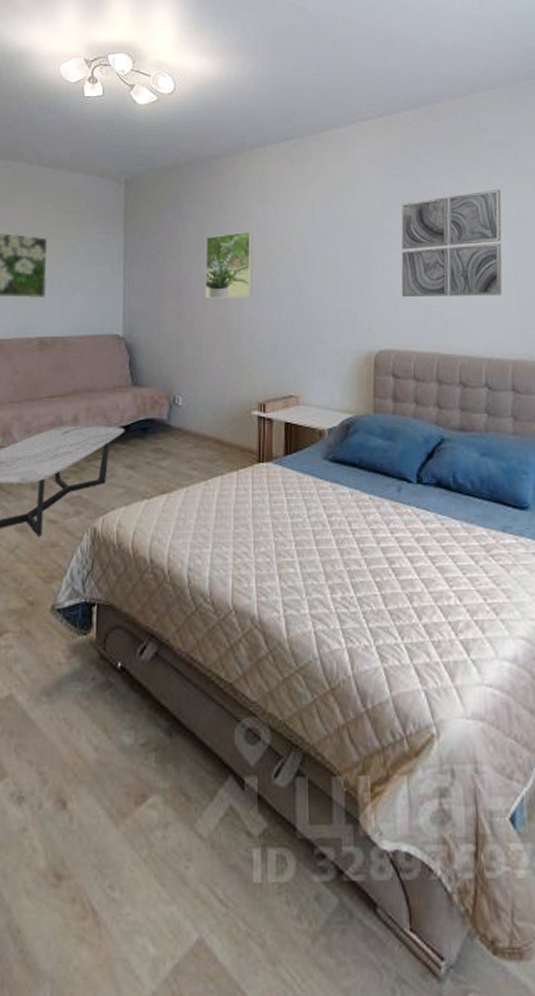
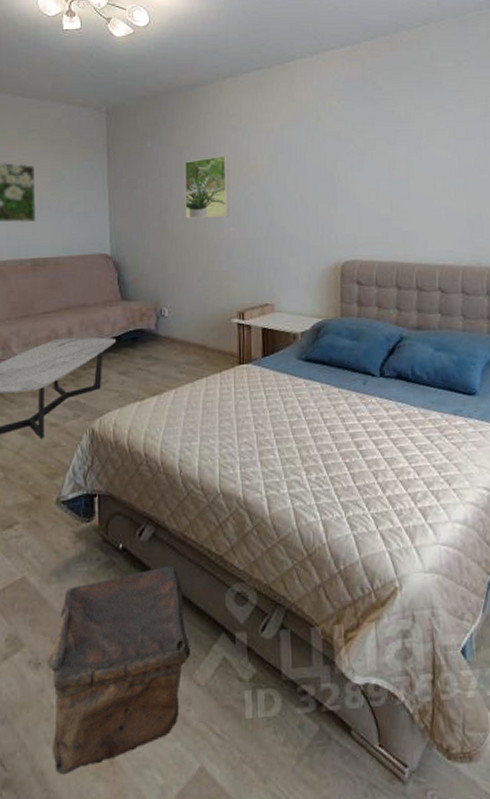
pouch: none [31,691,192,935] -> present [47,565,190,776]
wall art: present [401,190,502,298] -> none [363,113,453,213]

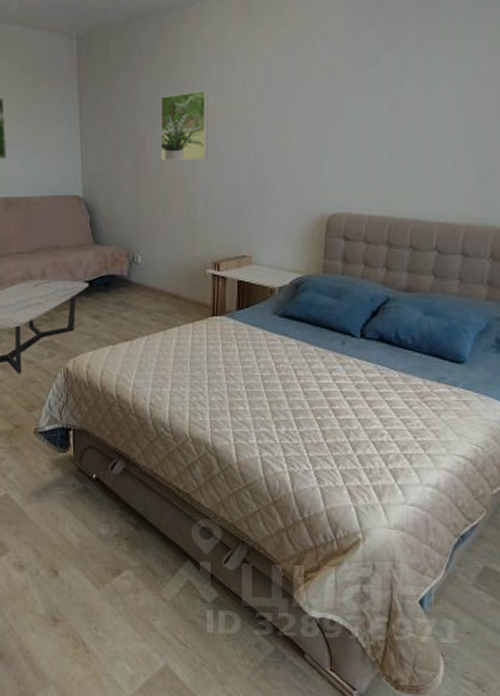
pouch: present [47,565,190,776] -> none [29,497,157,656]

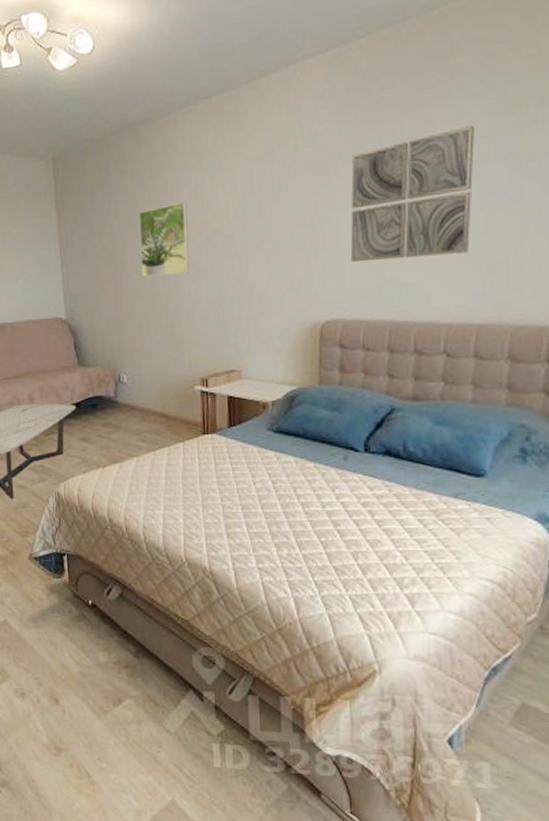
wall art: none [357,43,473,161] -> present [350,126,474,263]

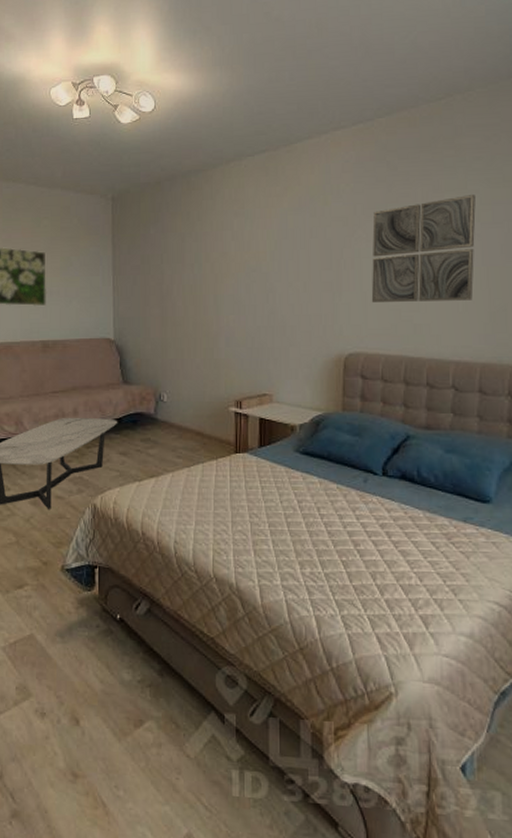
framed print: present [138,201,190,277] -> none [186,241,229,306]

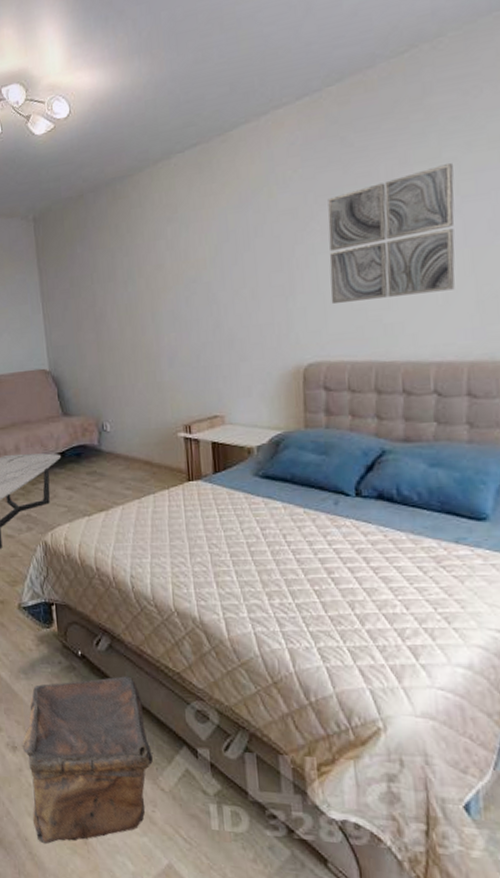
pouch: none [51,640,181,817] -> present [22,676,153,845]

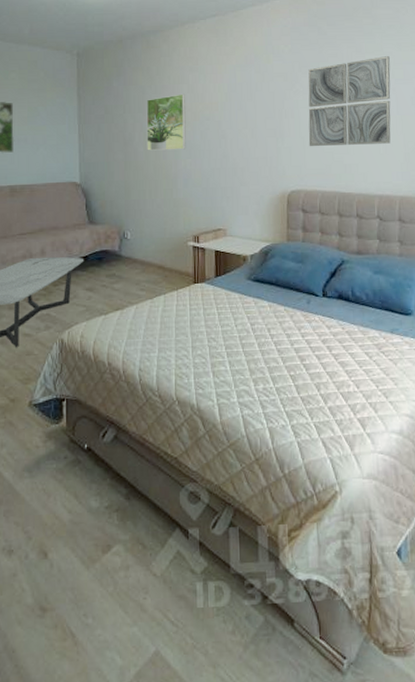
pouch: present [22,676,153,845] -> none [19,465,147,653]
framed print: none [117,252,169,327] -> present [146,93,186,151]

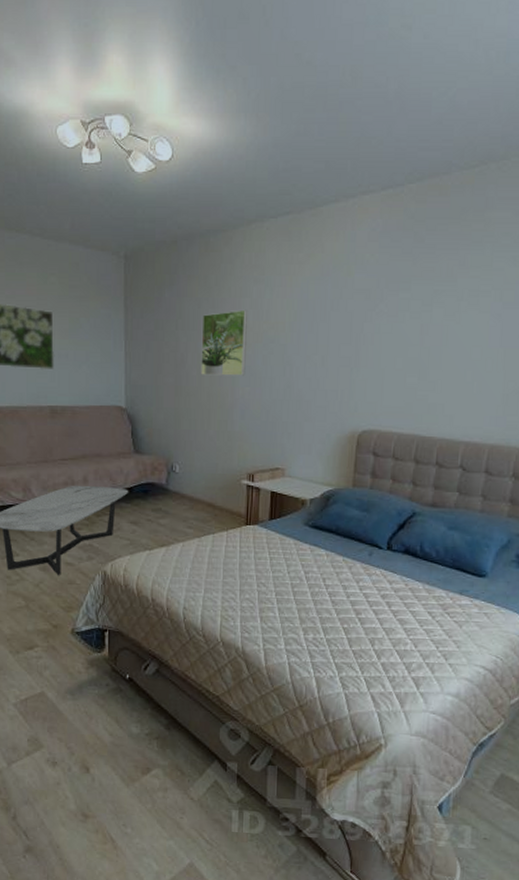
wall art: present [308,56,391,147] -> none [388,273,500,382]

